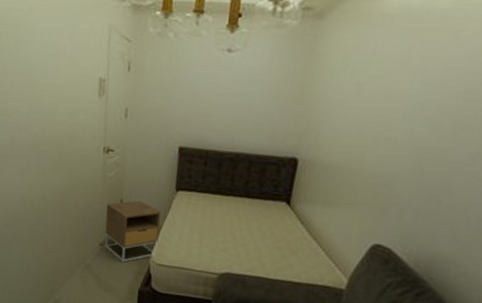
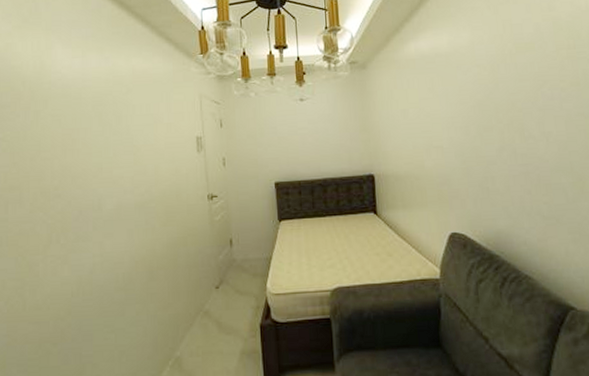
nightstand: present [105,200,162,263] -> none [217,237,271,301]

